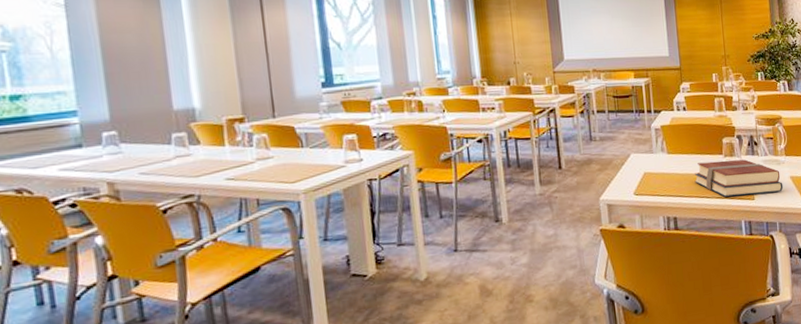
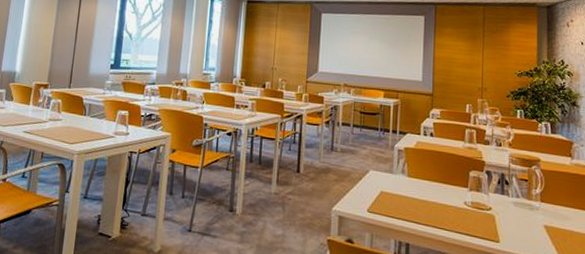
books: present [694,159,784,198] -> none [433,192,535,241]

